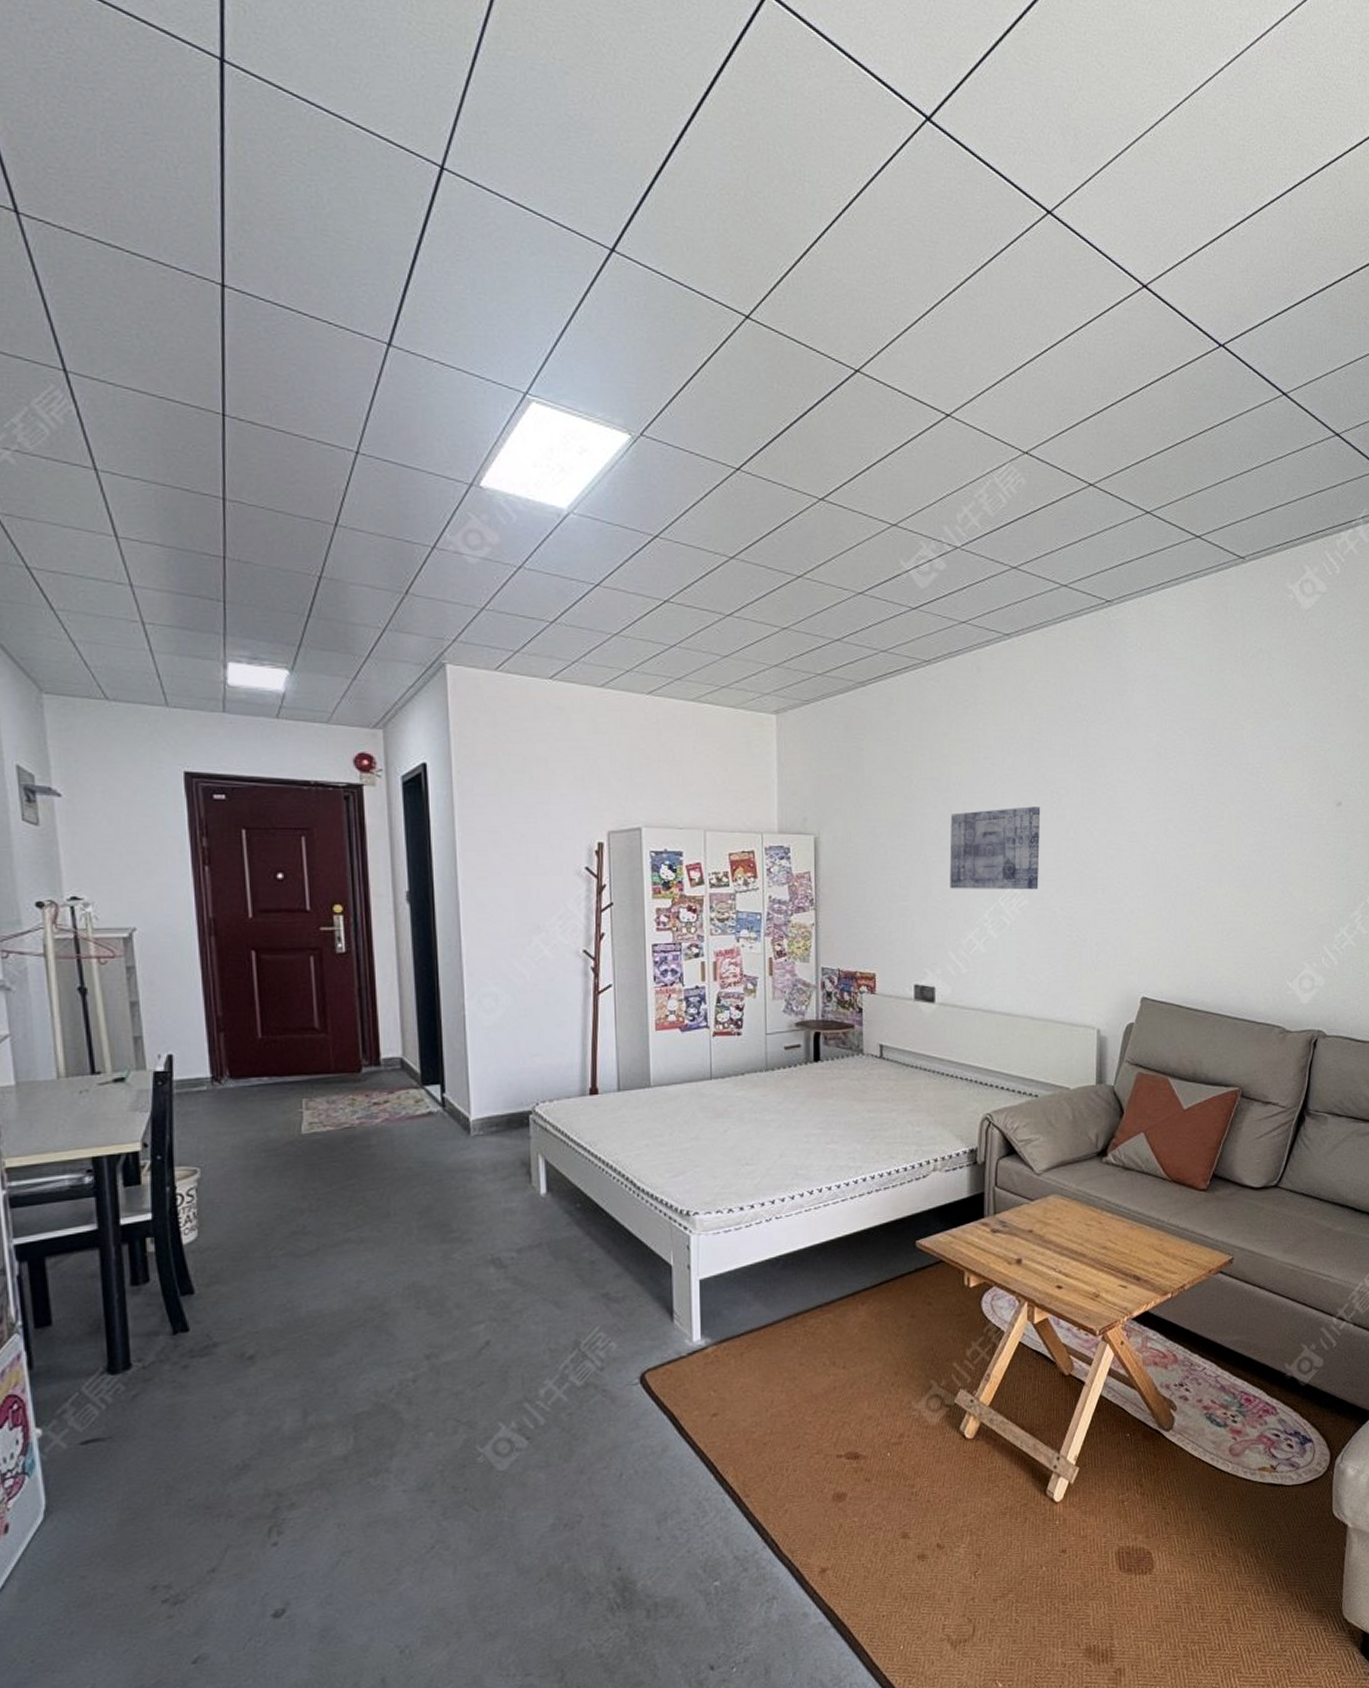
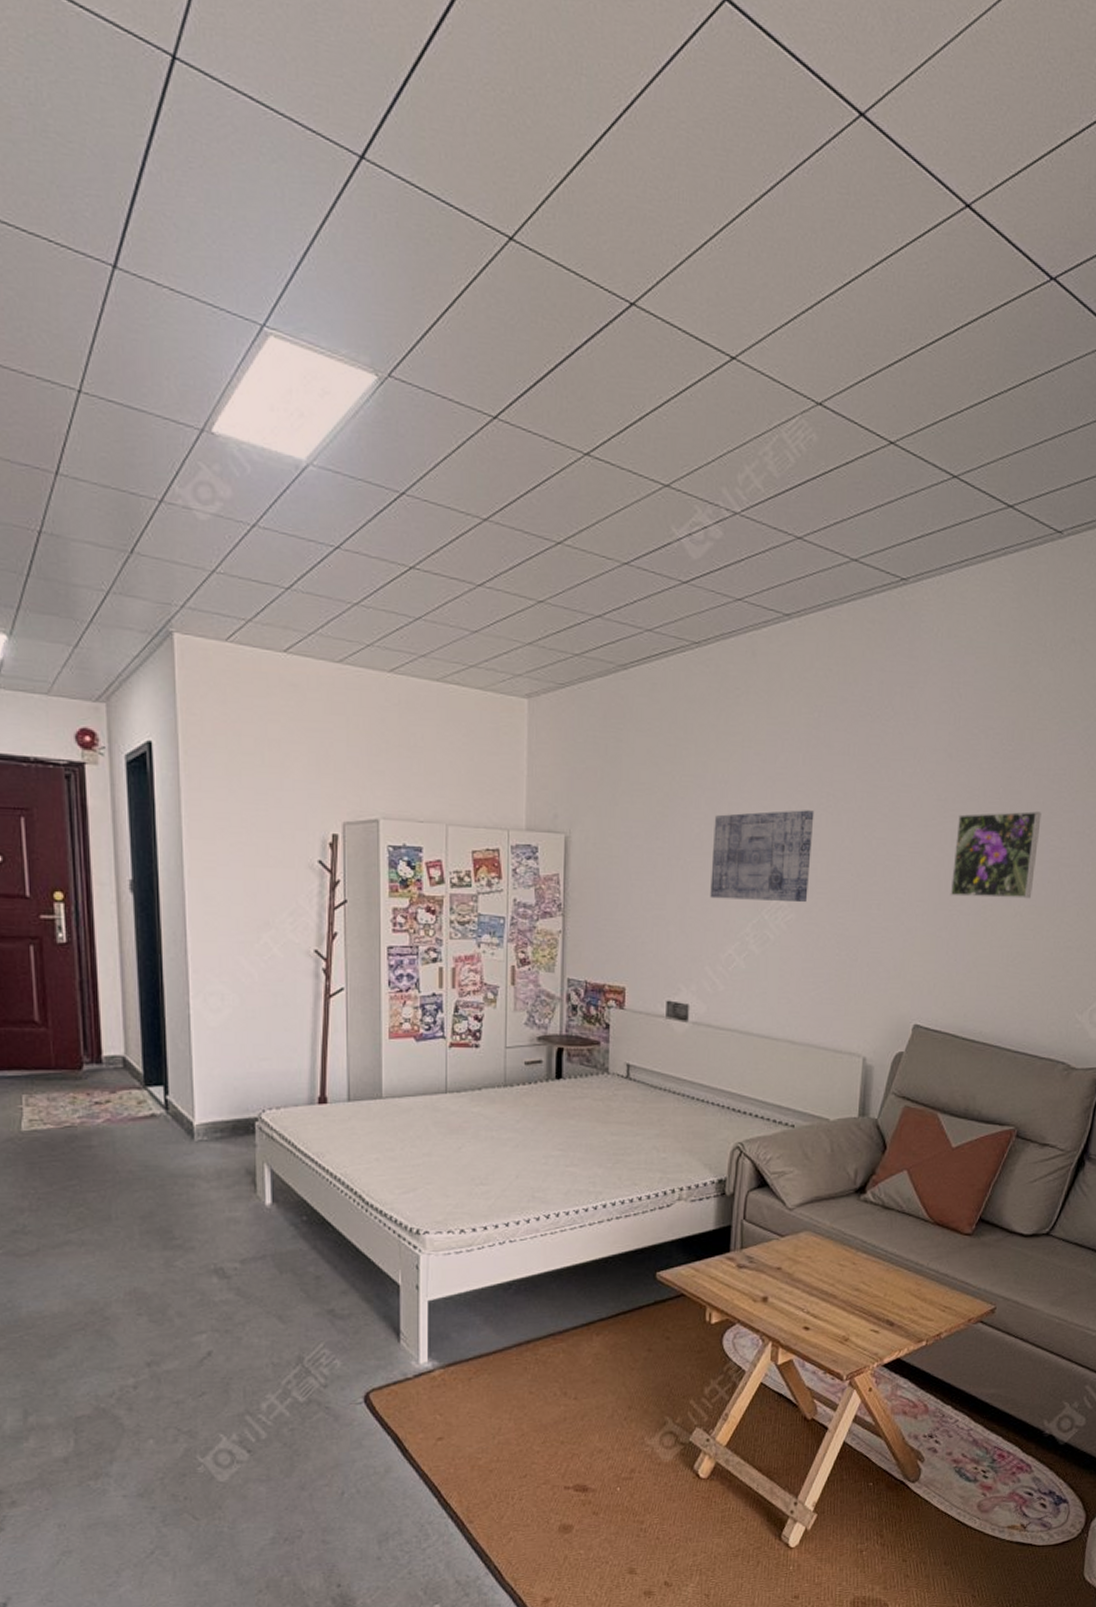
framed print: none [1167,801,1244,879] -> present [950,811,1042,899]

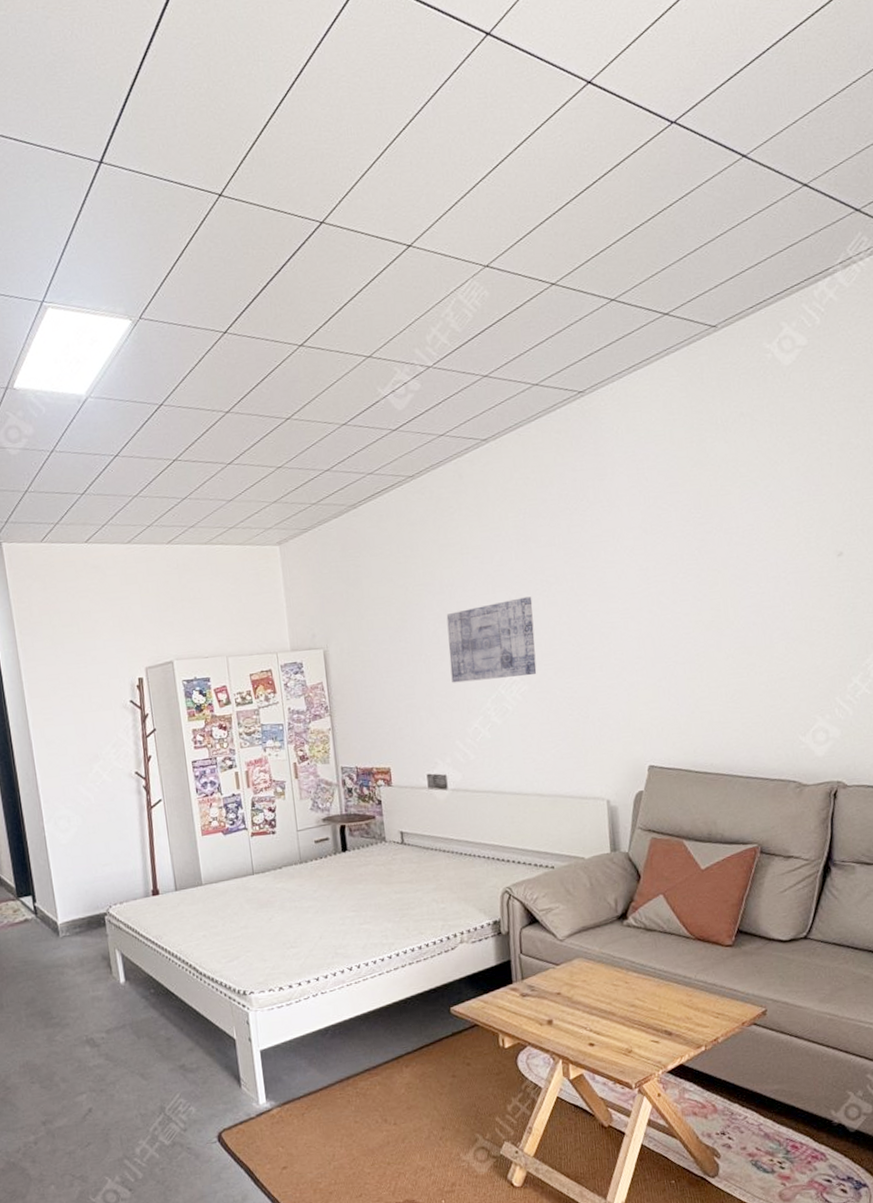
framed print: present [950,811,1042,899] -> none [661,565,740,650]

